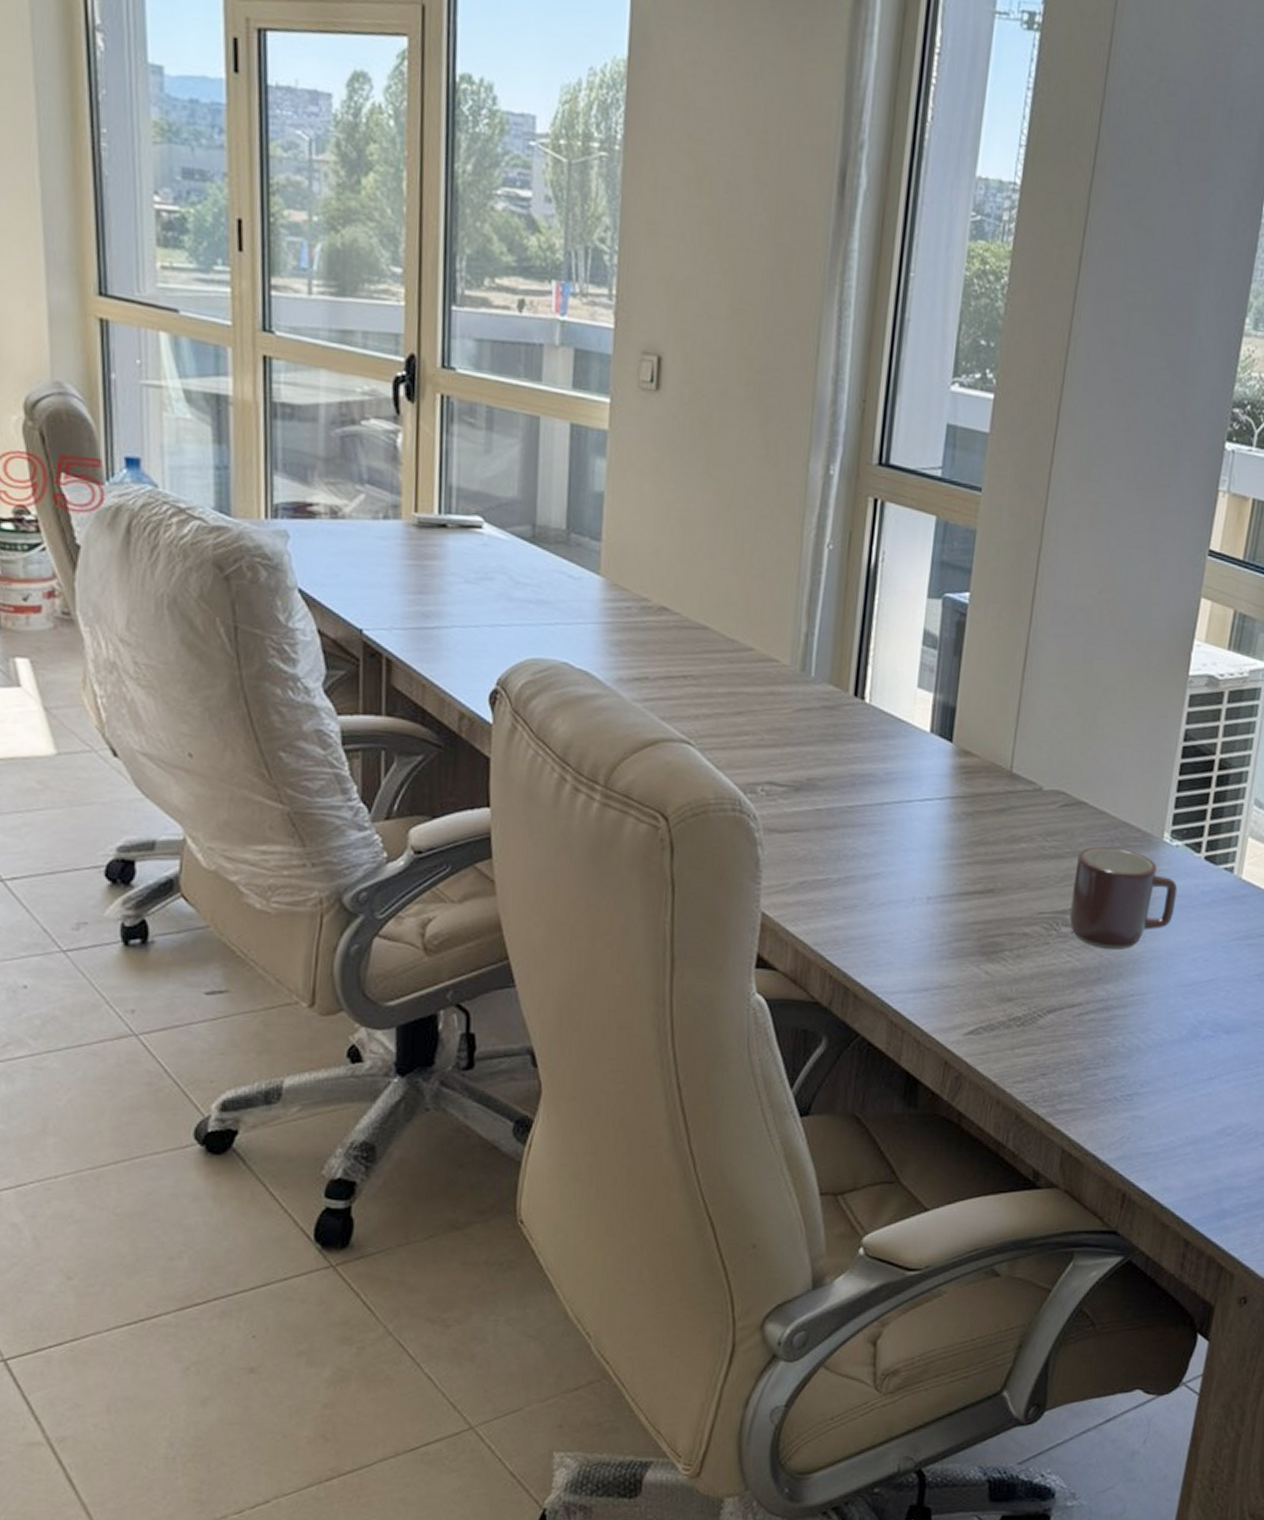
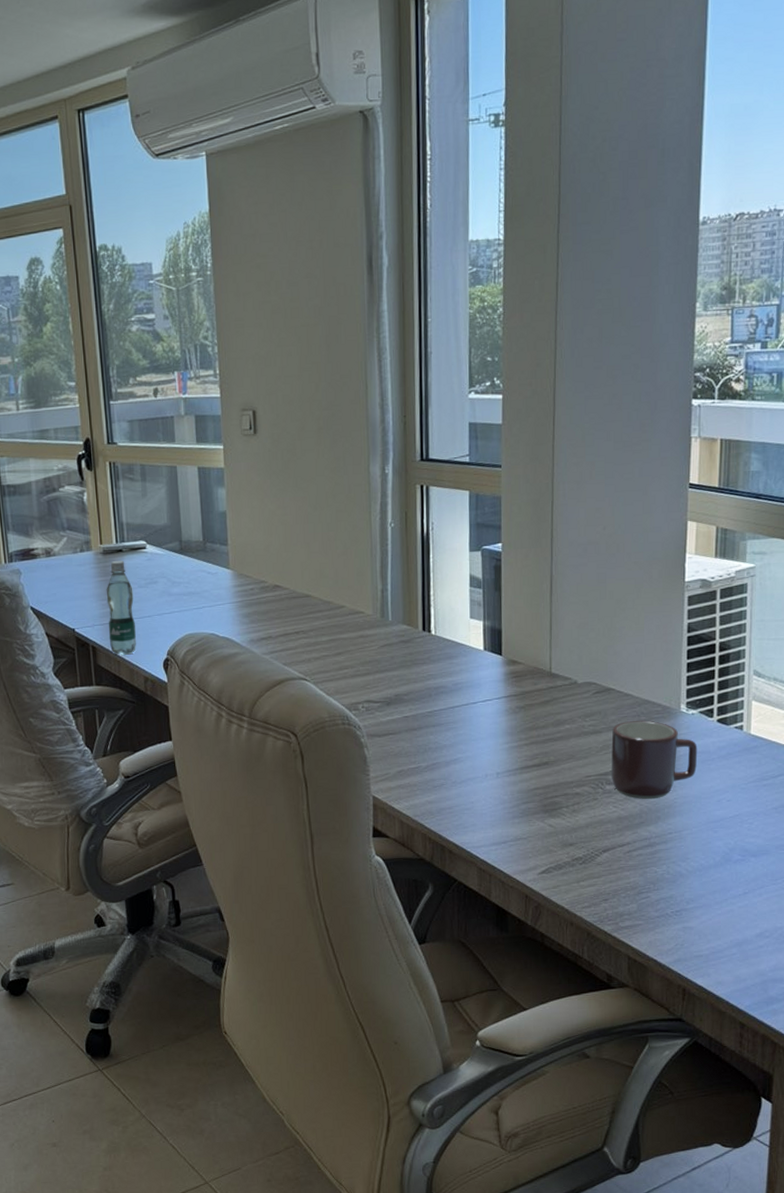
bottle: none [412,538,457,678] -> present [106,560,136,655]

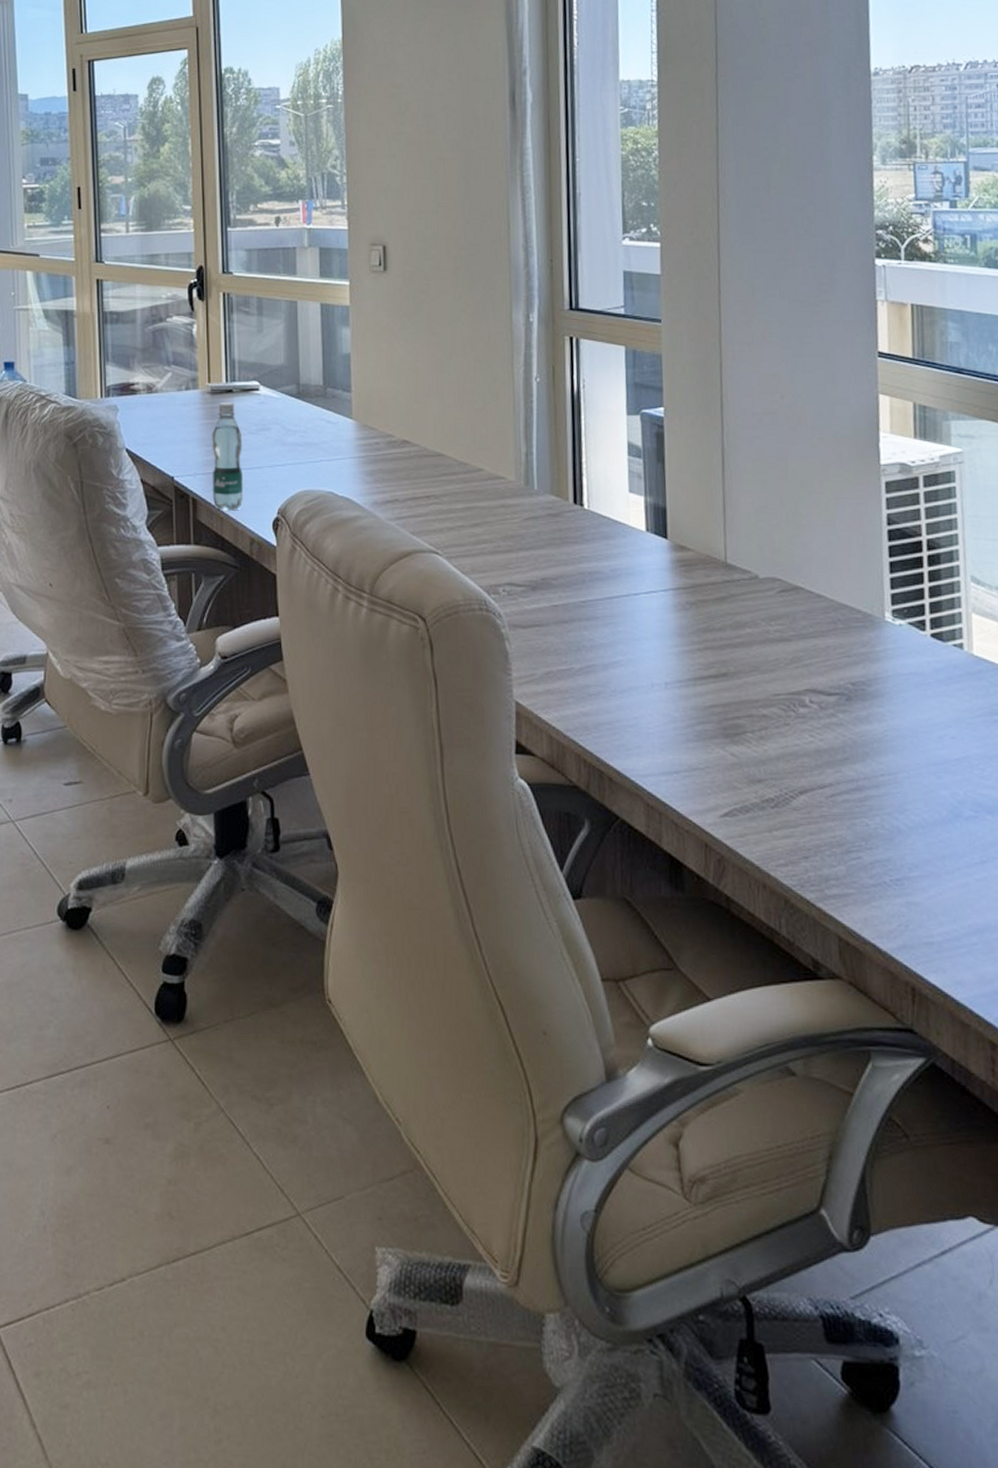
mug: present [611,720,698,800] -> none [803,629,910,730]

